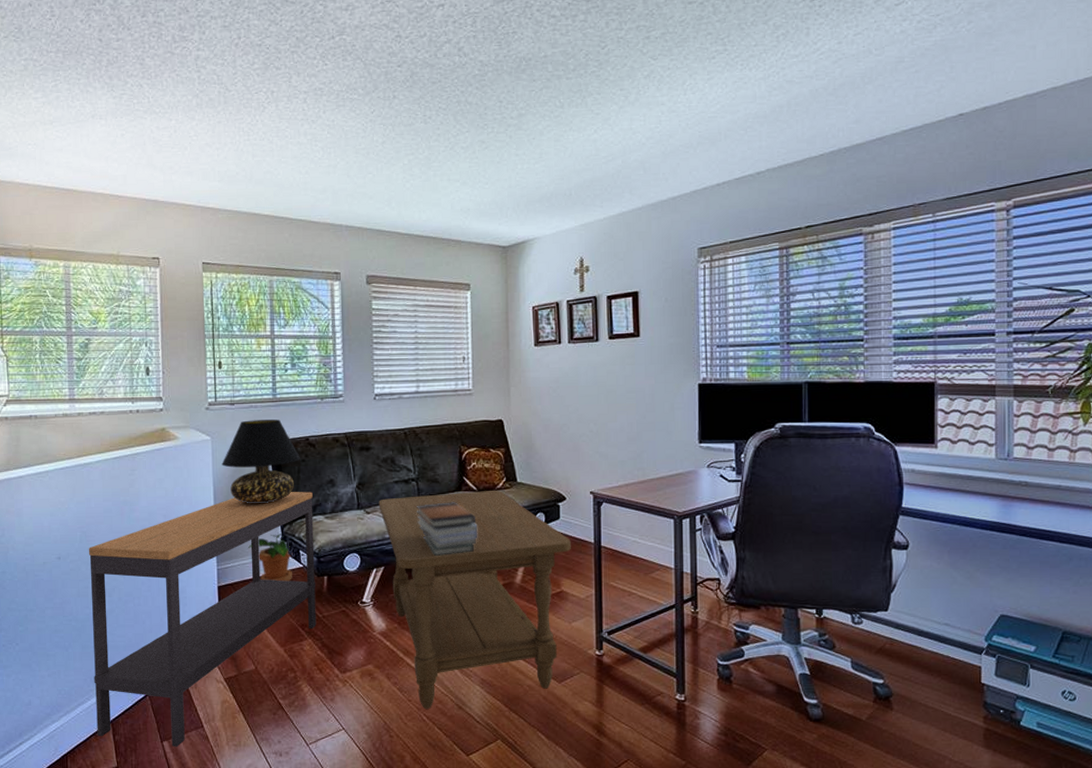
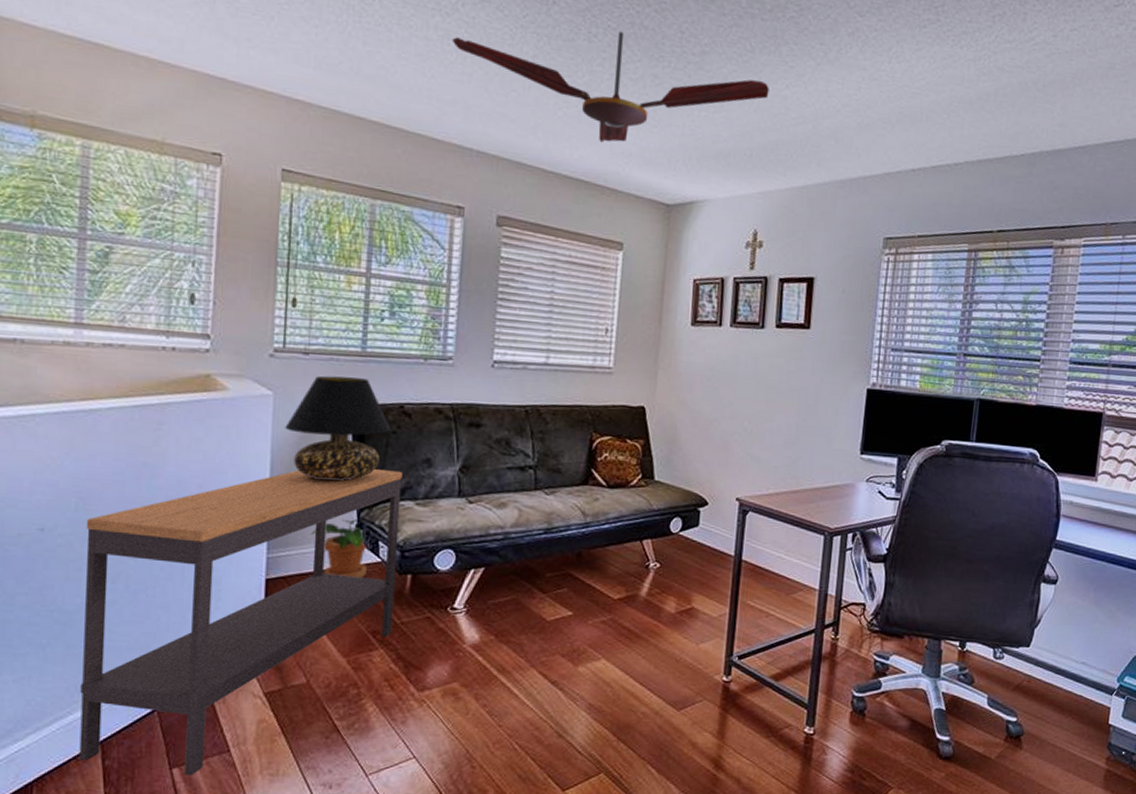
ceiling fan: none [318,110,580,204] -> present [452,31,769,143]
coffee table: present [378,491,571,709] -> none [485,486,709,736]
book stack: present [417,502,478,556] -> none [530,497,603,559]

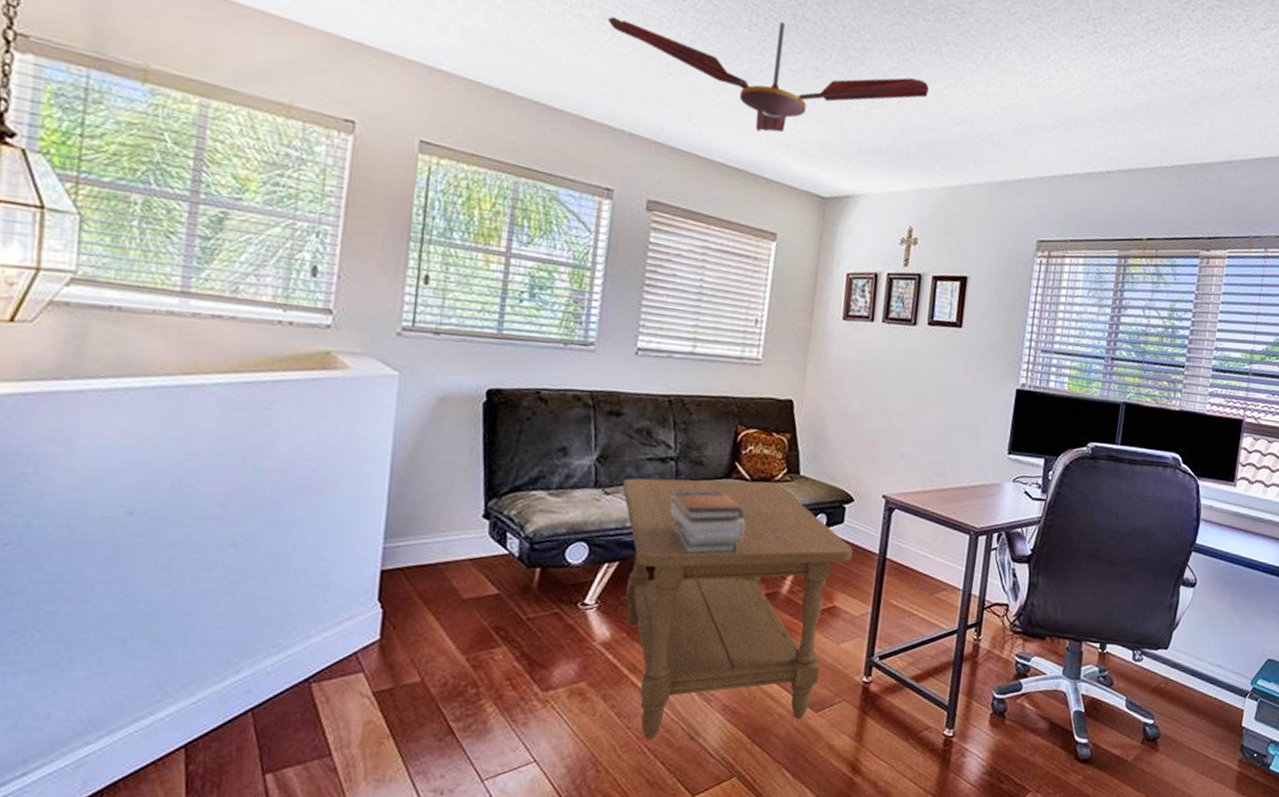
console table: present [79,469,403,775] -> none [159,455,536,781]
table lamp: present [285,375,392,481] -> none [410,357,526,468]
potted plant: present [311,519,370,578] -> none [433,508,497,571]
coffee table: none [485,486,709,736] -> present [622,478,853,739]
book stack: none [530,497,603,559] -> present [670,490,745,554]

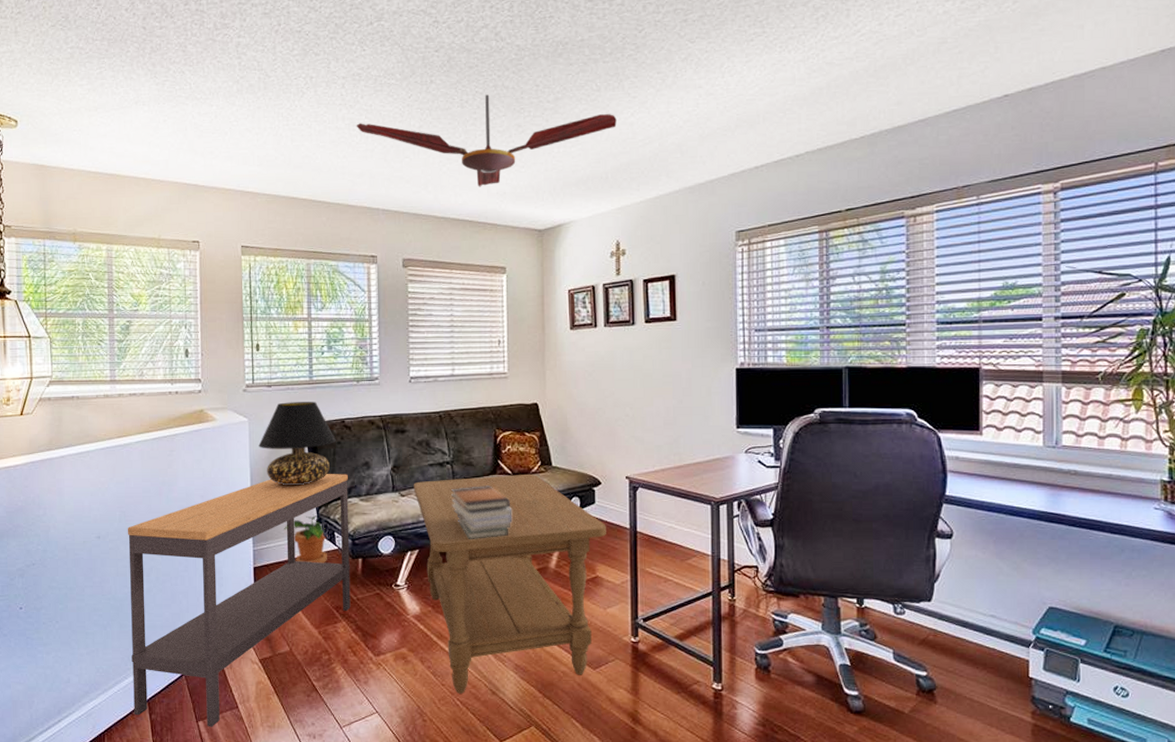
console table: none [159,455,536,781] -> present [127,474,351,727]
table lamp: none [410,357,526,468] -> present [258,402,337,486]
potted plant: none [433,508,497,571] -> present [284,515,328,564]

